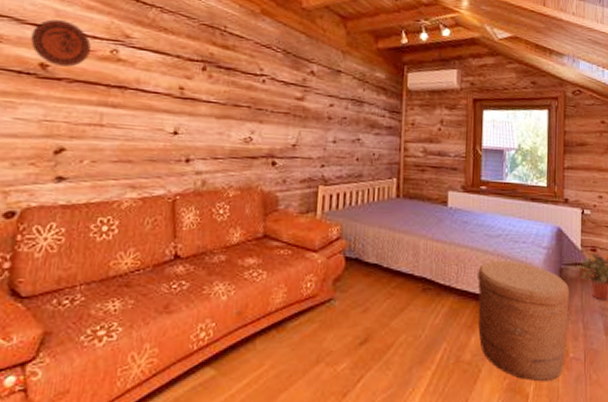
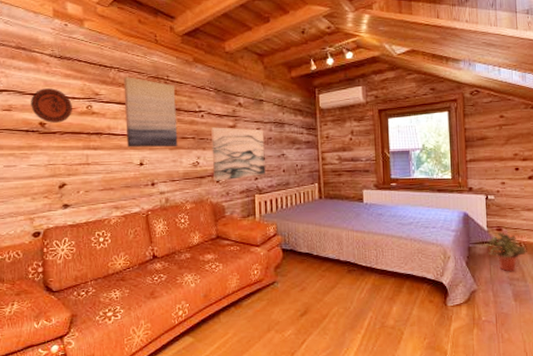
wall art: none [159,20,233,116] -> present [124,77,178,148]
wall art: none [268,96,338,165] -> present [211,127,265,181]
basket: present [478,261,570,382] -> none [394,244,479,341]

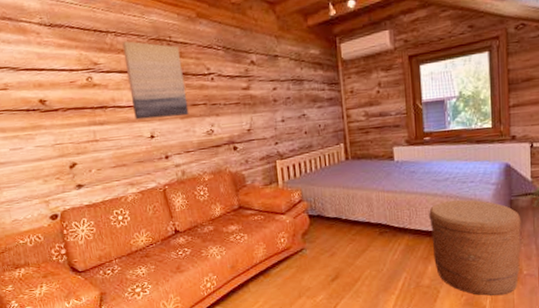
decorative plate: present [31,88,72,123] -> none [26,61,72,100]
wall art: present [211,127,265,181] -> none [223,89,286,149]
basket: none [394,244,479,341] -> present [429,200,521,296]

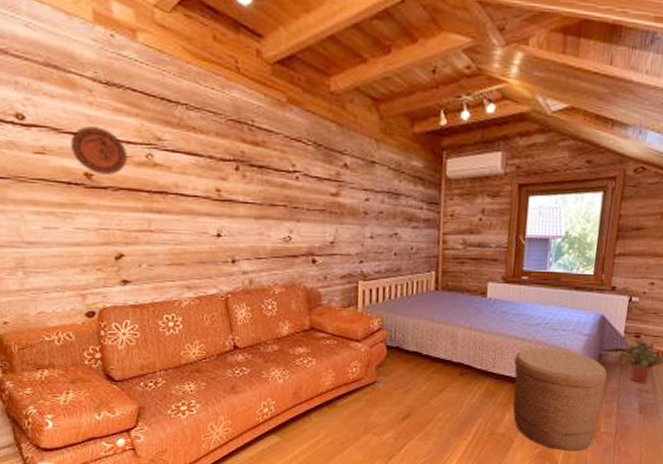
decorative plate: none [26,61,72,100] -> present [70,126,127,175]
wall art: present [122,41,189,120] -> none [194,117,265,217]

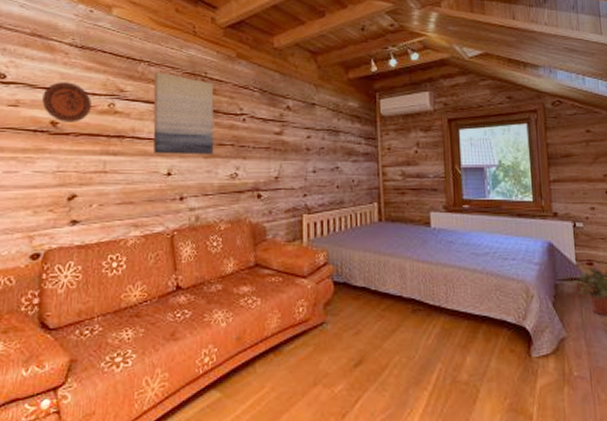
wall art: none [194,117,265,217] -> present [153,72,214,155]
basket: present [513,348,608,452] -> none [468,279,570,402]

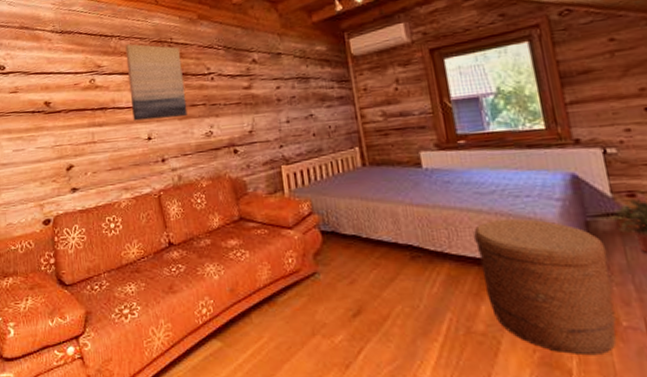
decorative plate: present [42,82,92,122] -> none [35,65,76,102]
basket: none [468,279,570,402] -> present [473,219,617,356]

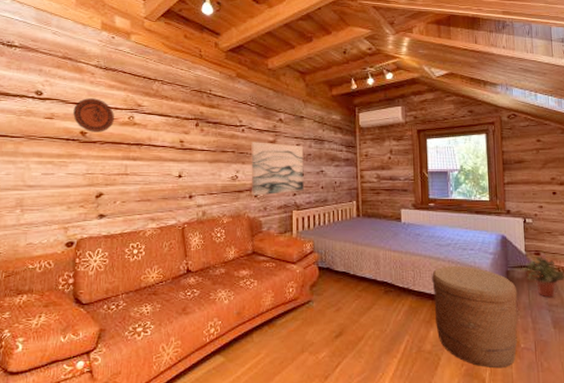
decorative plate: none [35,65,76,102] -> present [73,98,114,132]
wall art: present [125,44,188,121] -> none [166,89,218,161]
wall art: none [223,87,292,153] -> present [251,142,304,196]

